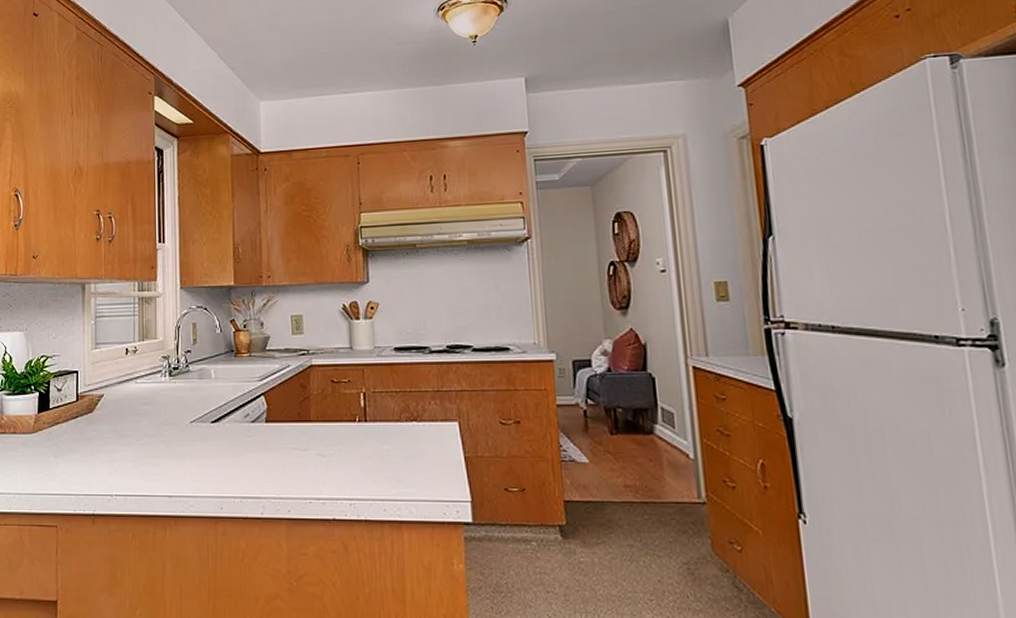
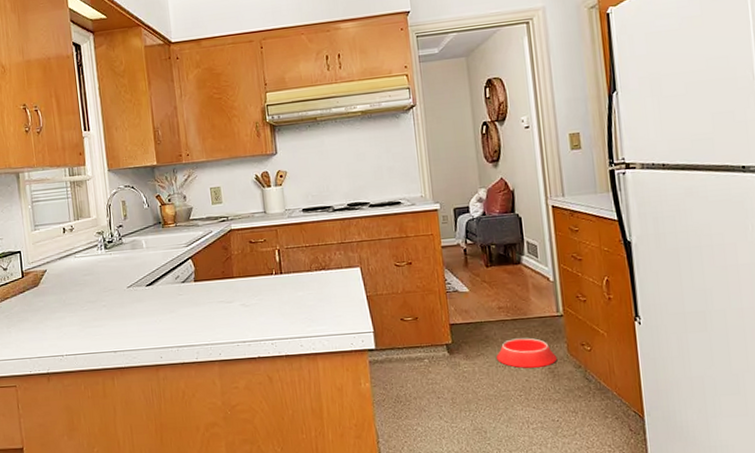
pet bowl: none [622,526,699,566] -> present [497,337,558,368]

